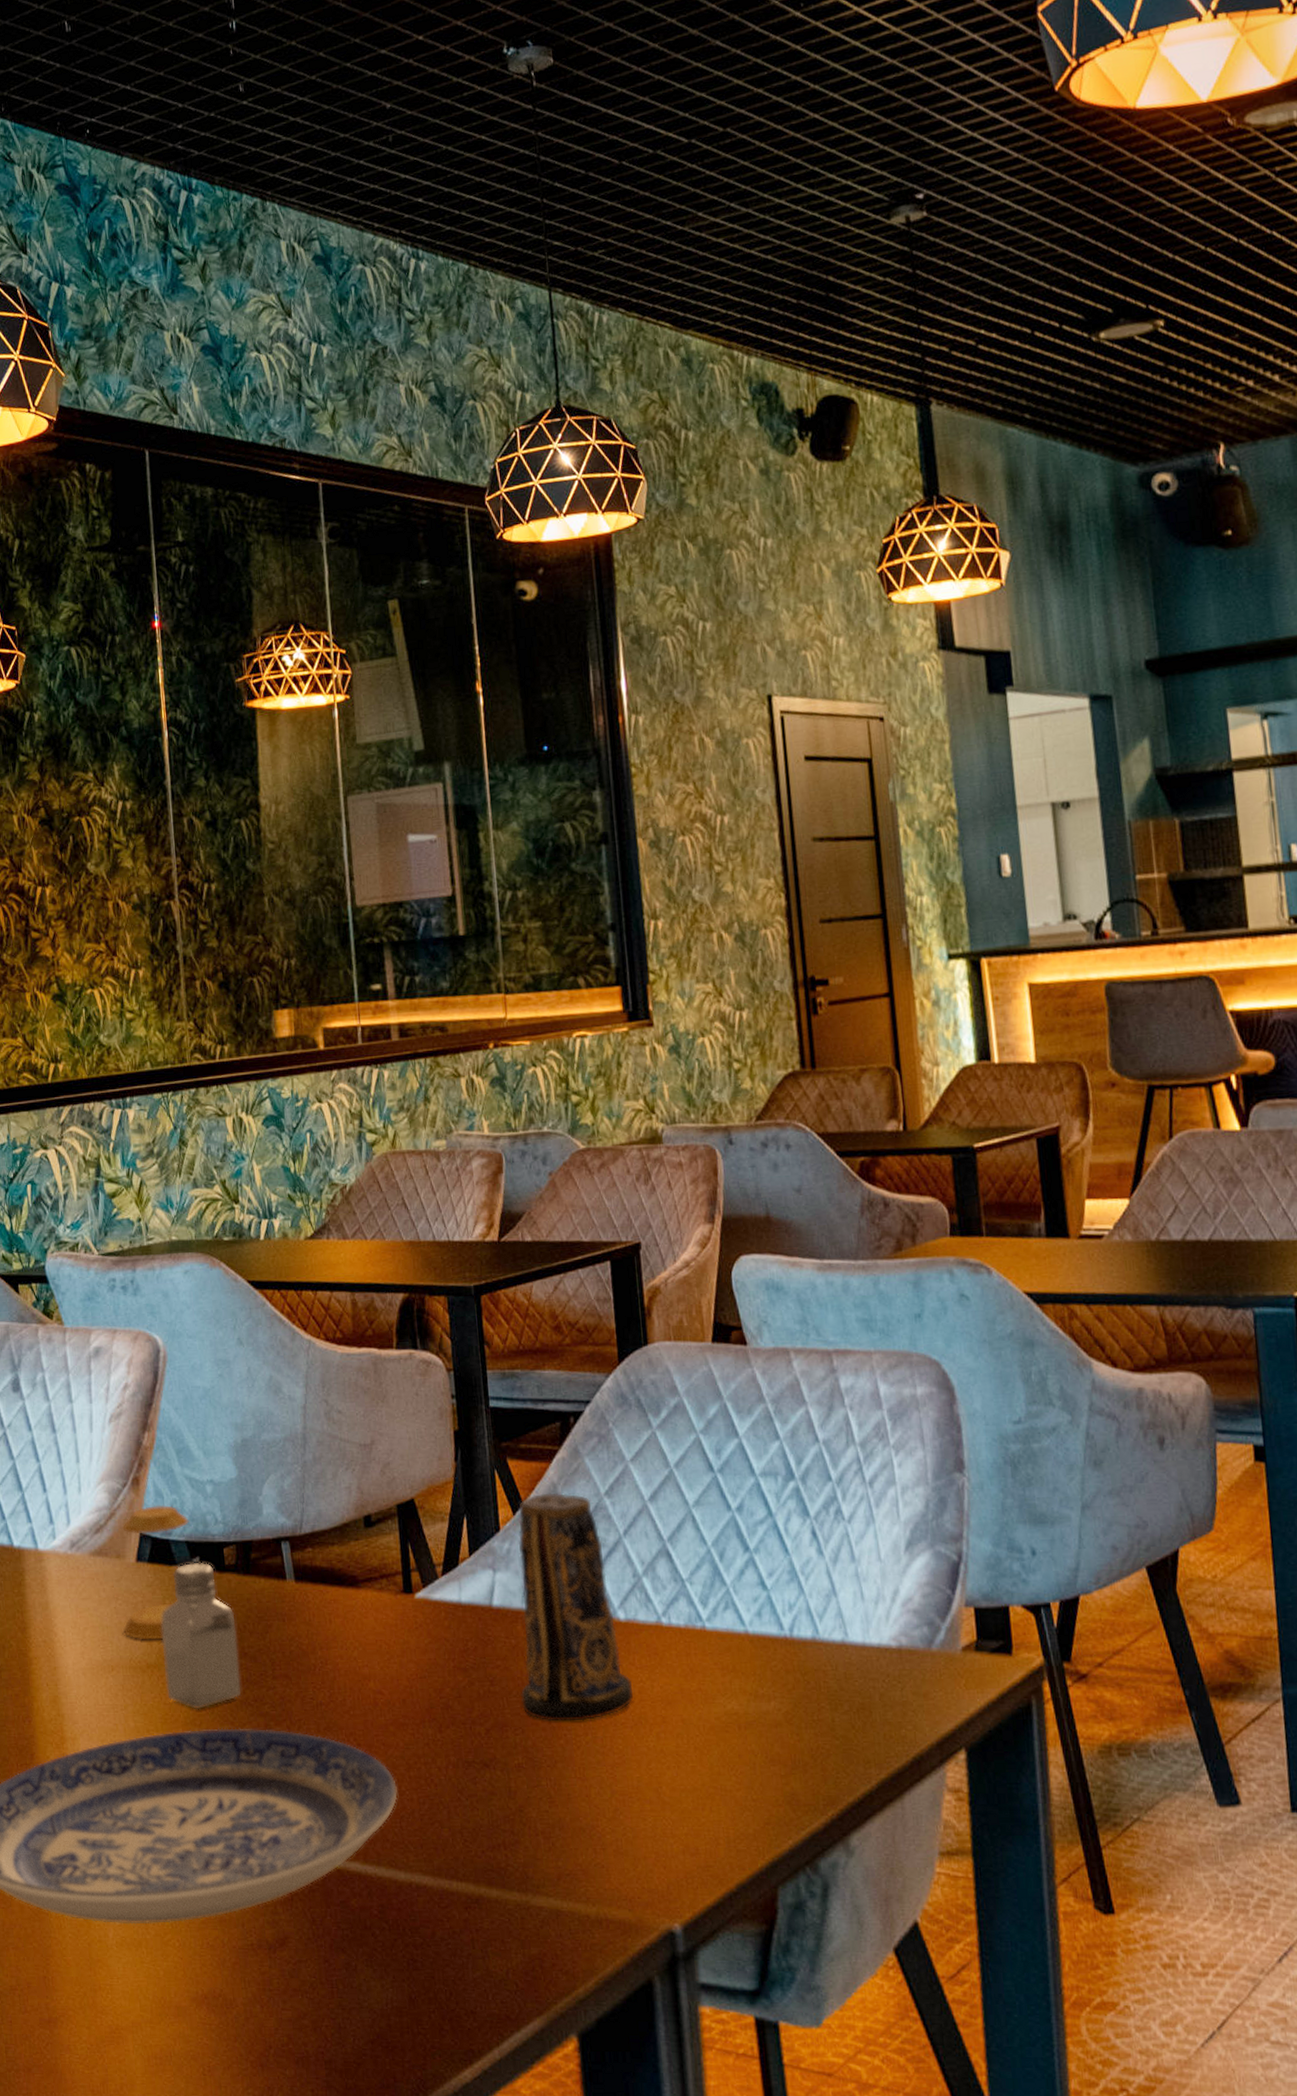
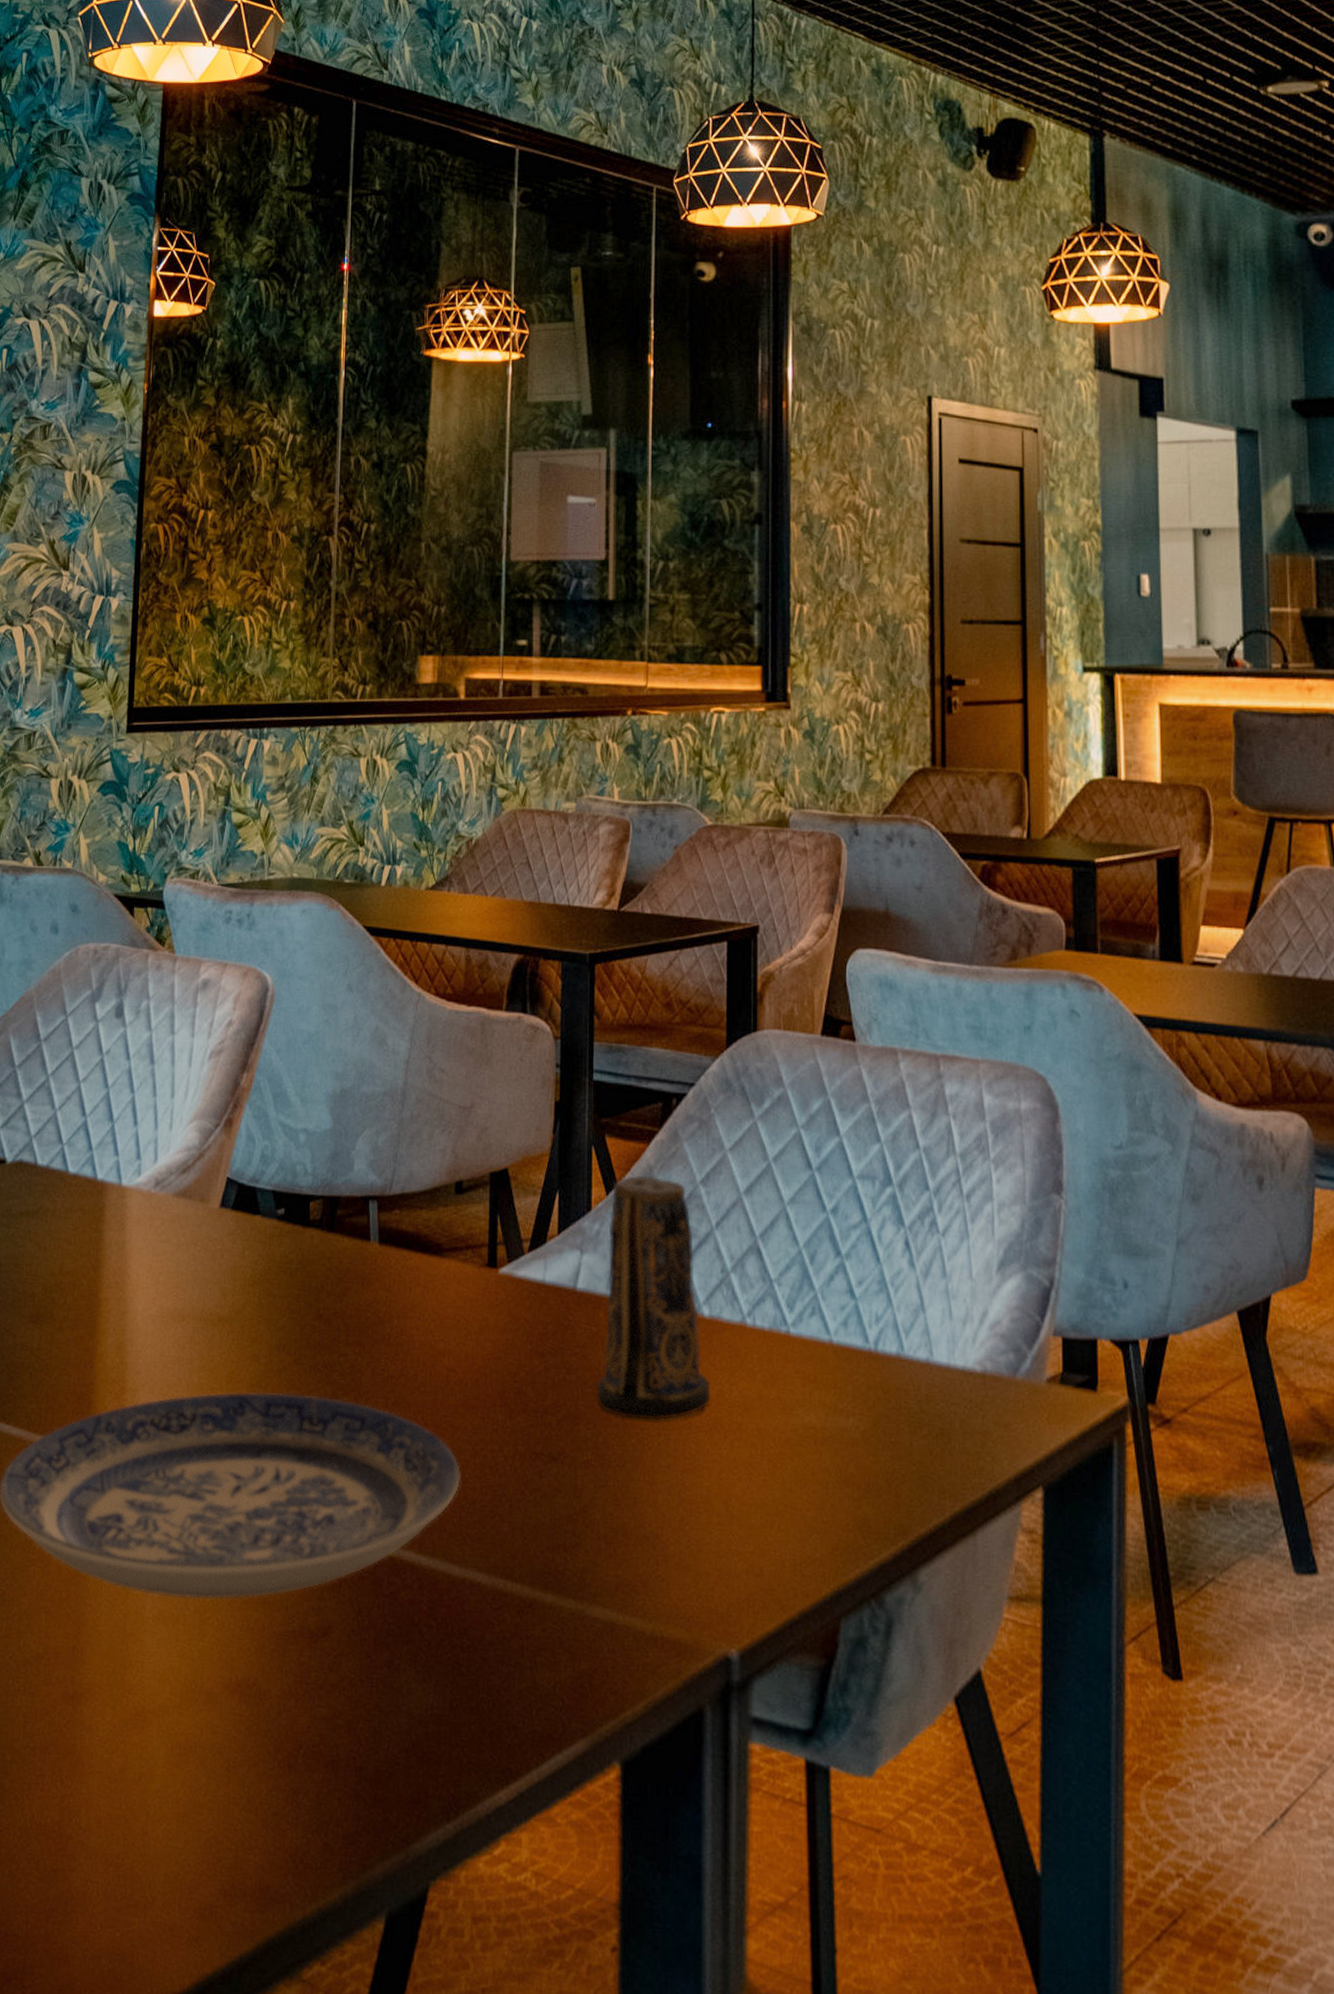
salt shaker: present [123,1505,189,1641] -> none [198,1150,278,1294]
saltshaker: present [161,1562,242,1710] -> none [236,1214,314,1372]

